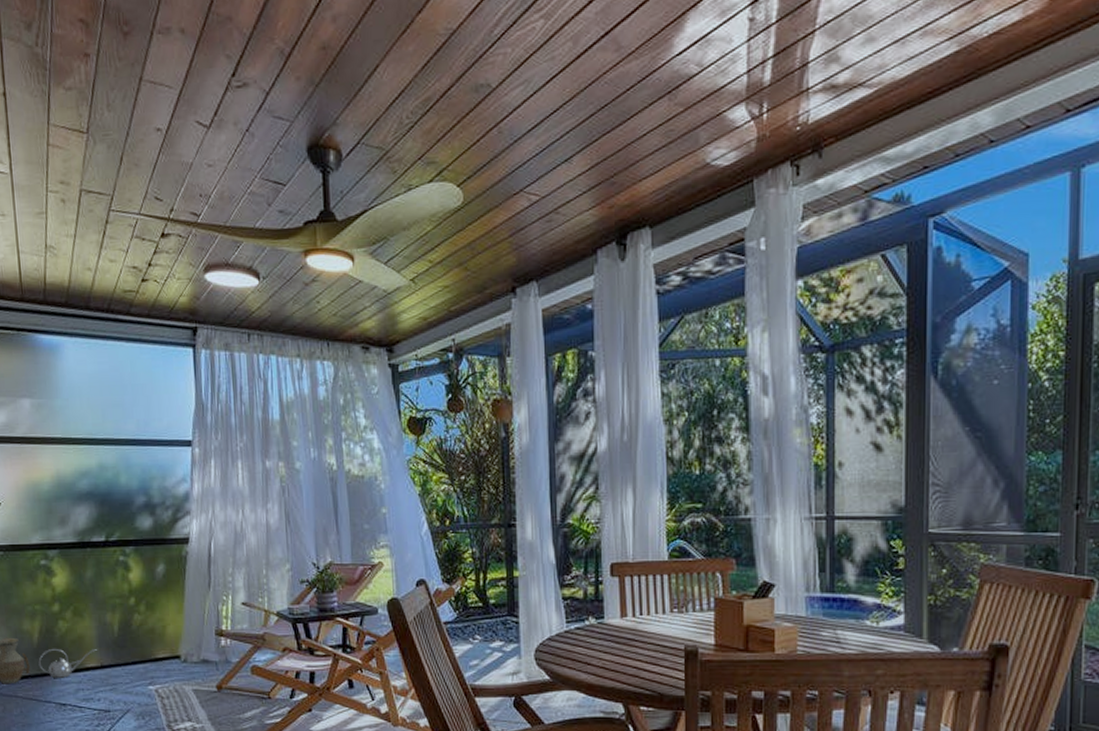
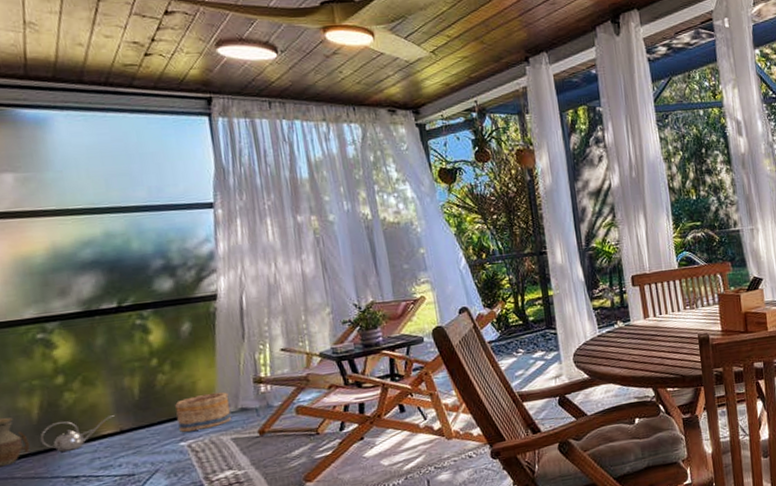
basket: none [147,639,193,677] -> present [175,391,231,432]

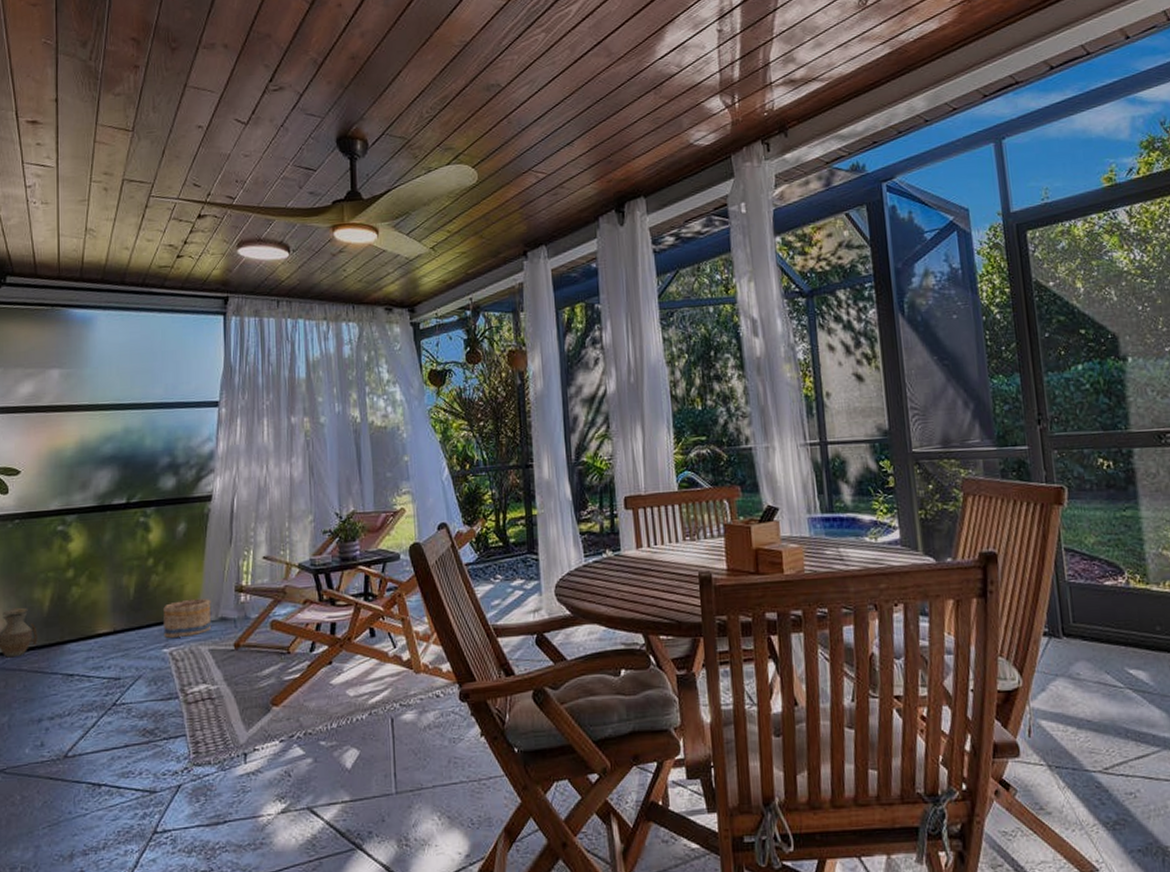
watering can: present [40,415,116,452] -> none [47,614,112,647]

